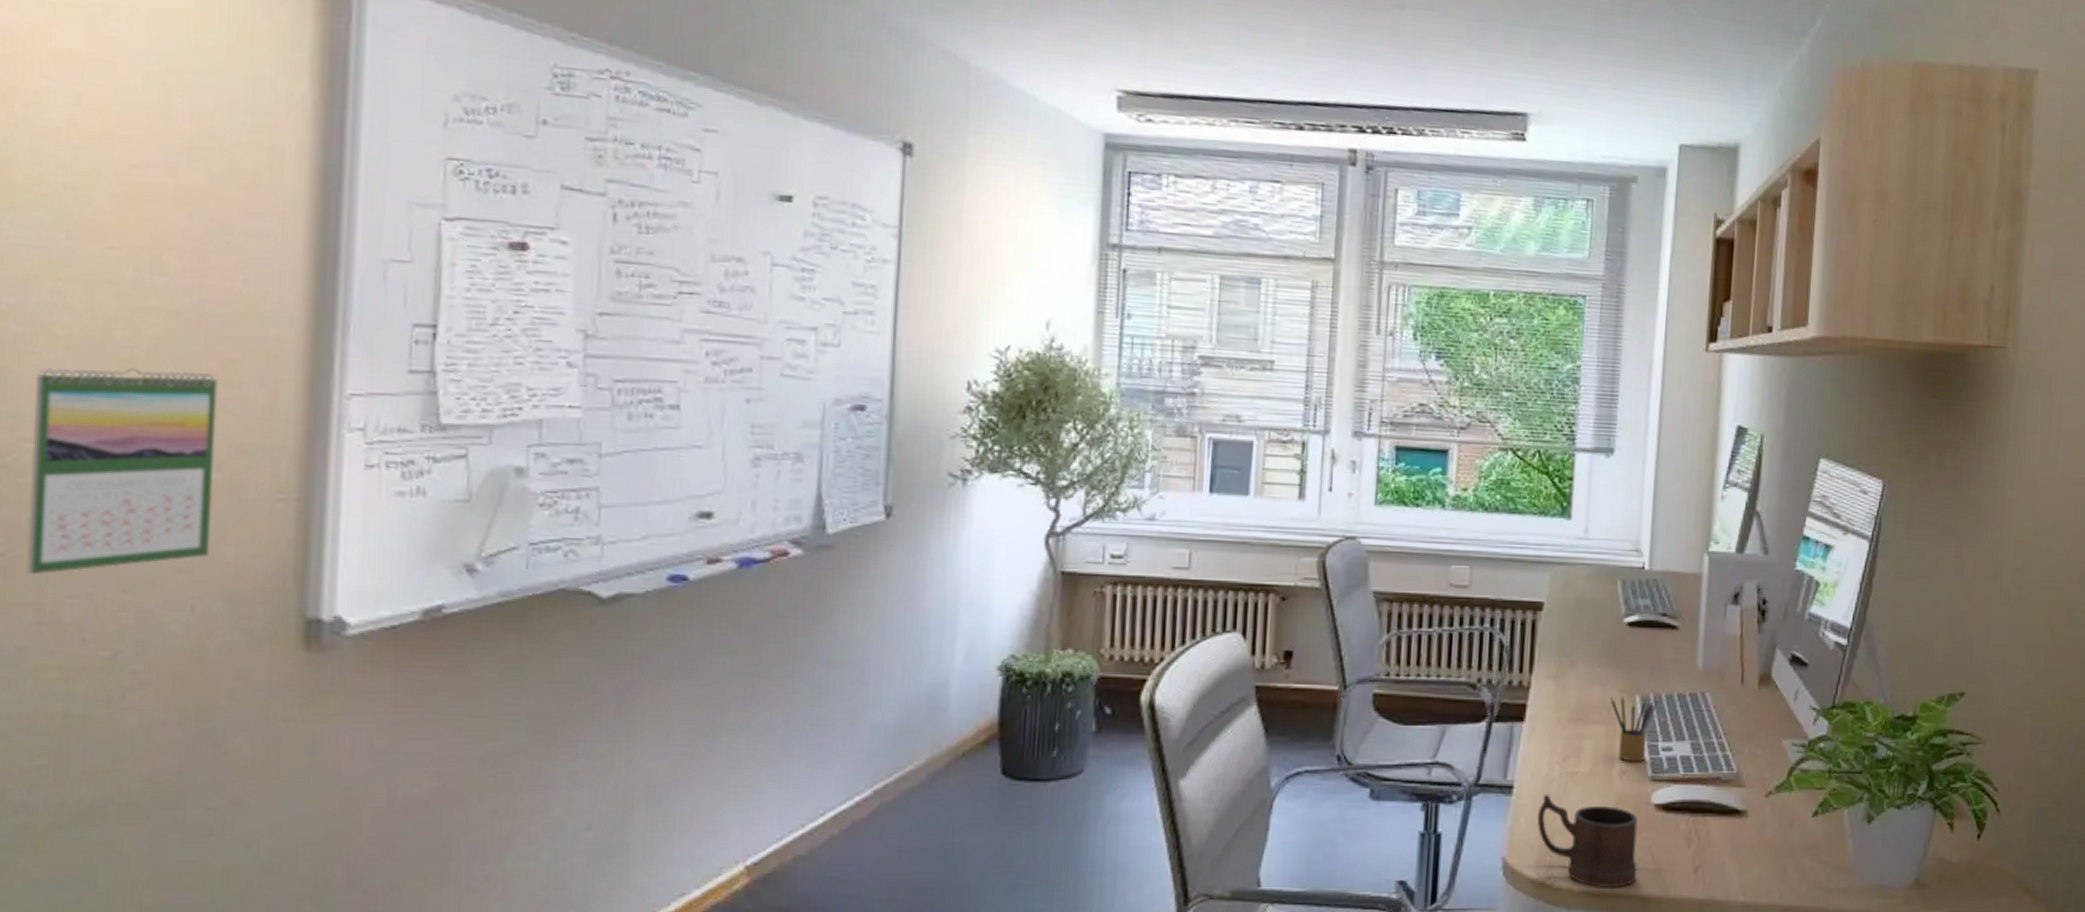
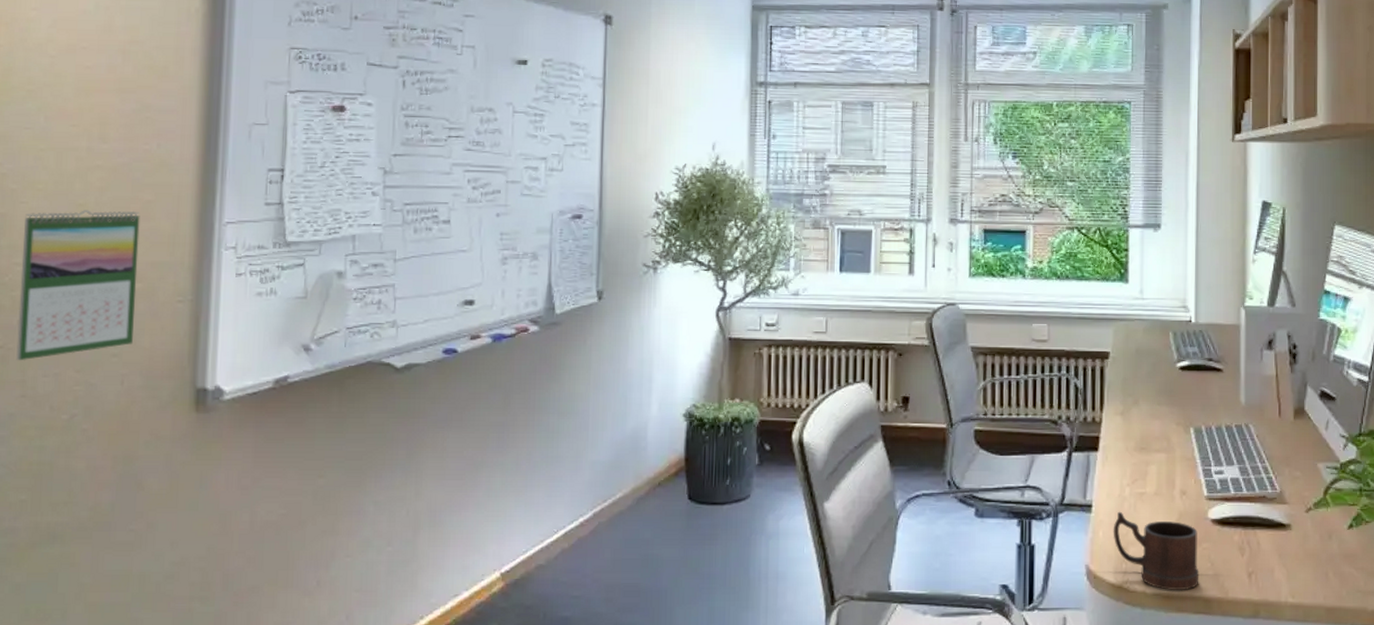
pencil box: present [1610,695,1659,762] -> none [1169,428,1210,484]

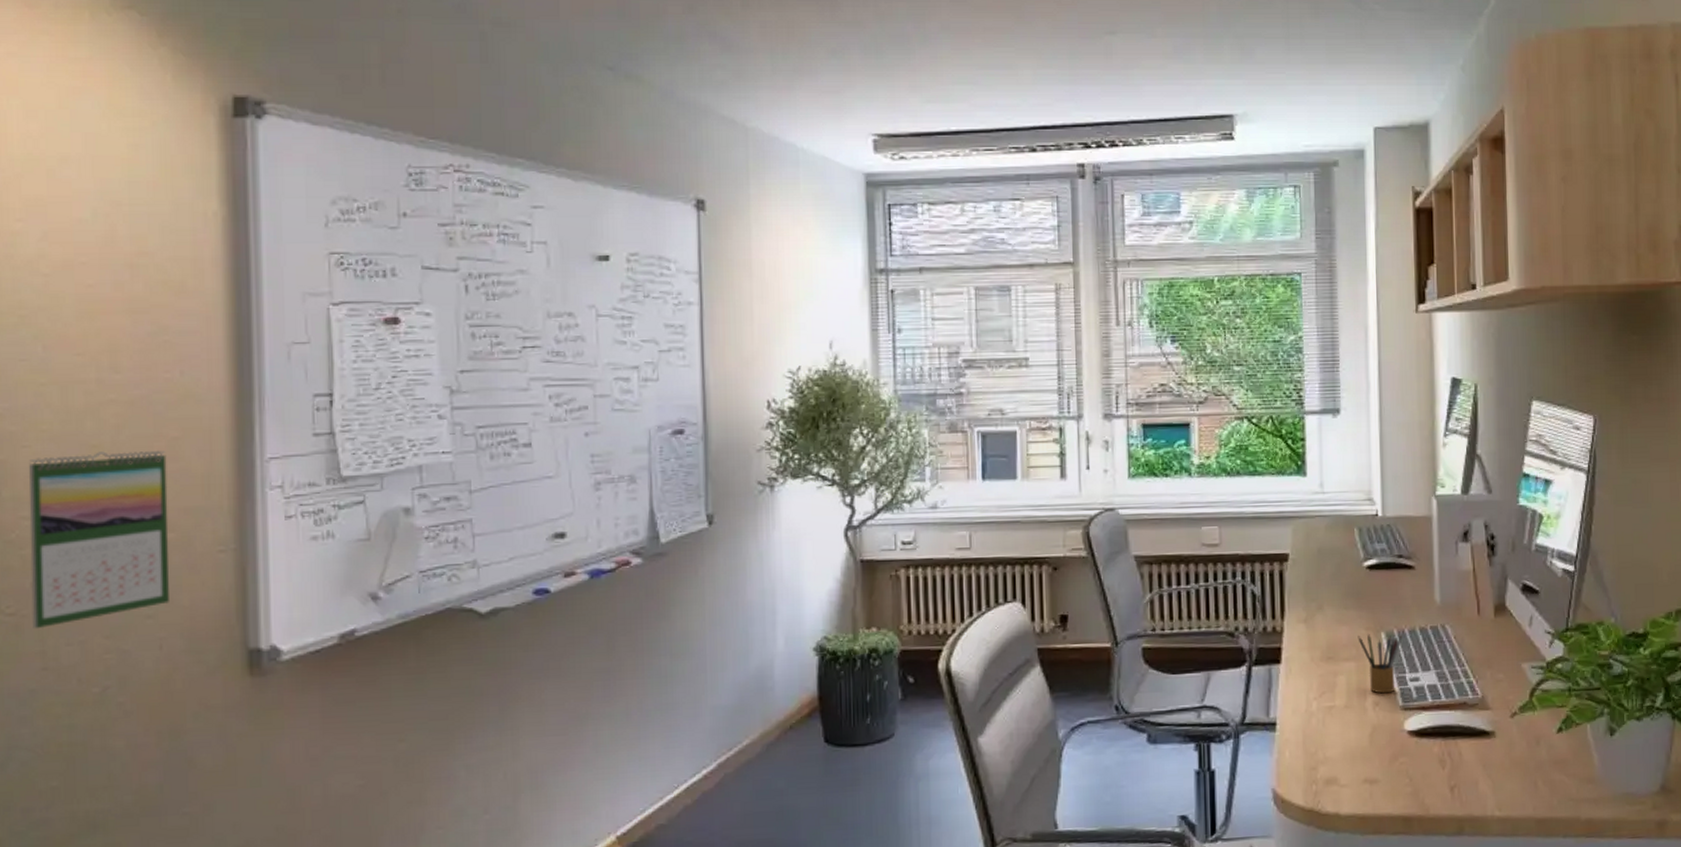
mug: present [1113,511,1199,591] -> none [1300,728,1397,811]
pencil box: none [1169,428,1210,484] -> present [1358,633,1403,694]

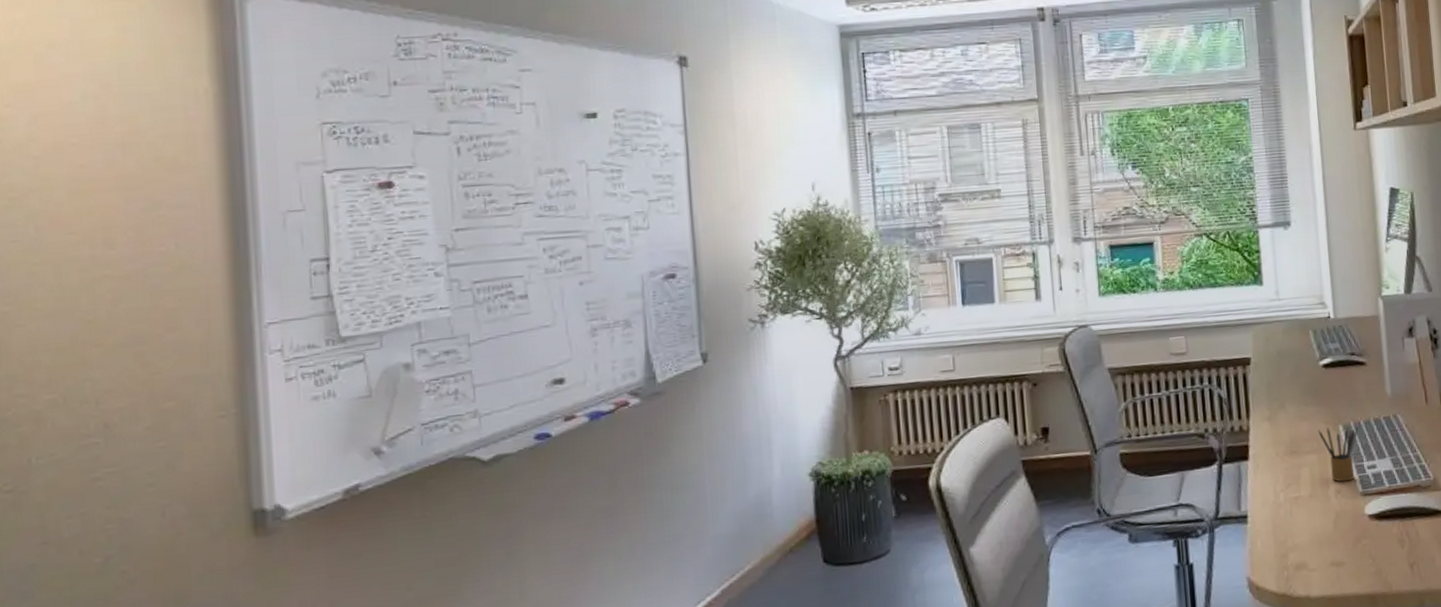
calendar: present [28,451,169,630] -> none [23,322,171,505]

